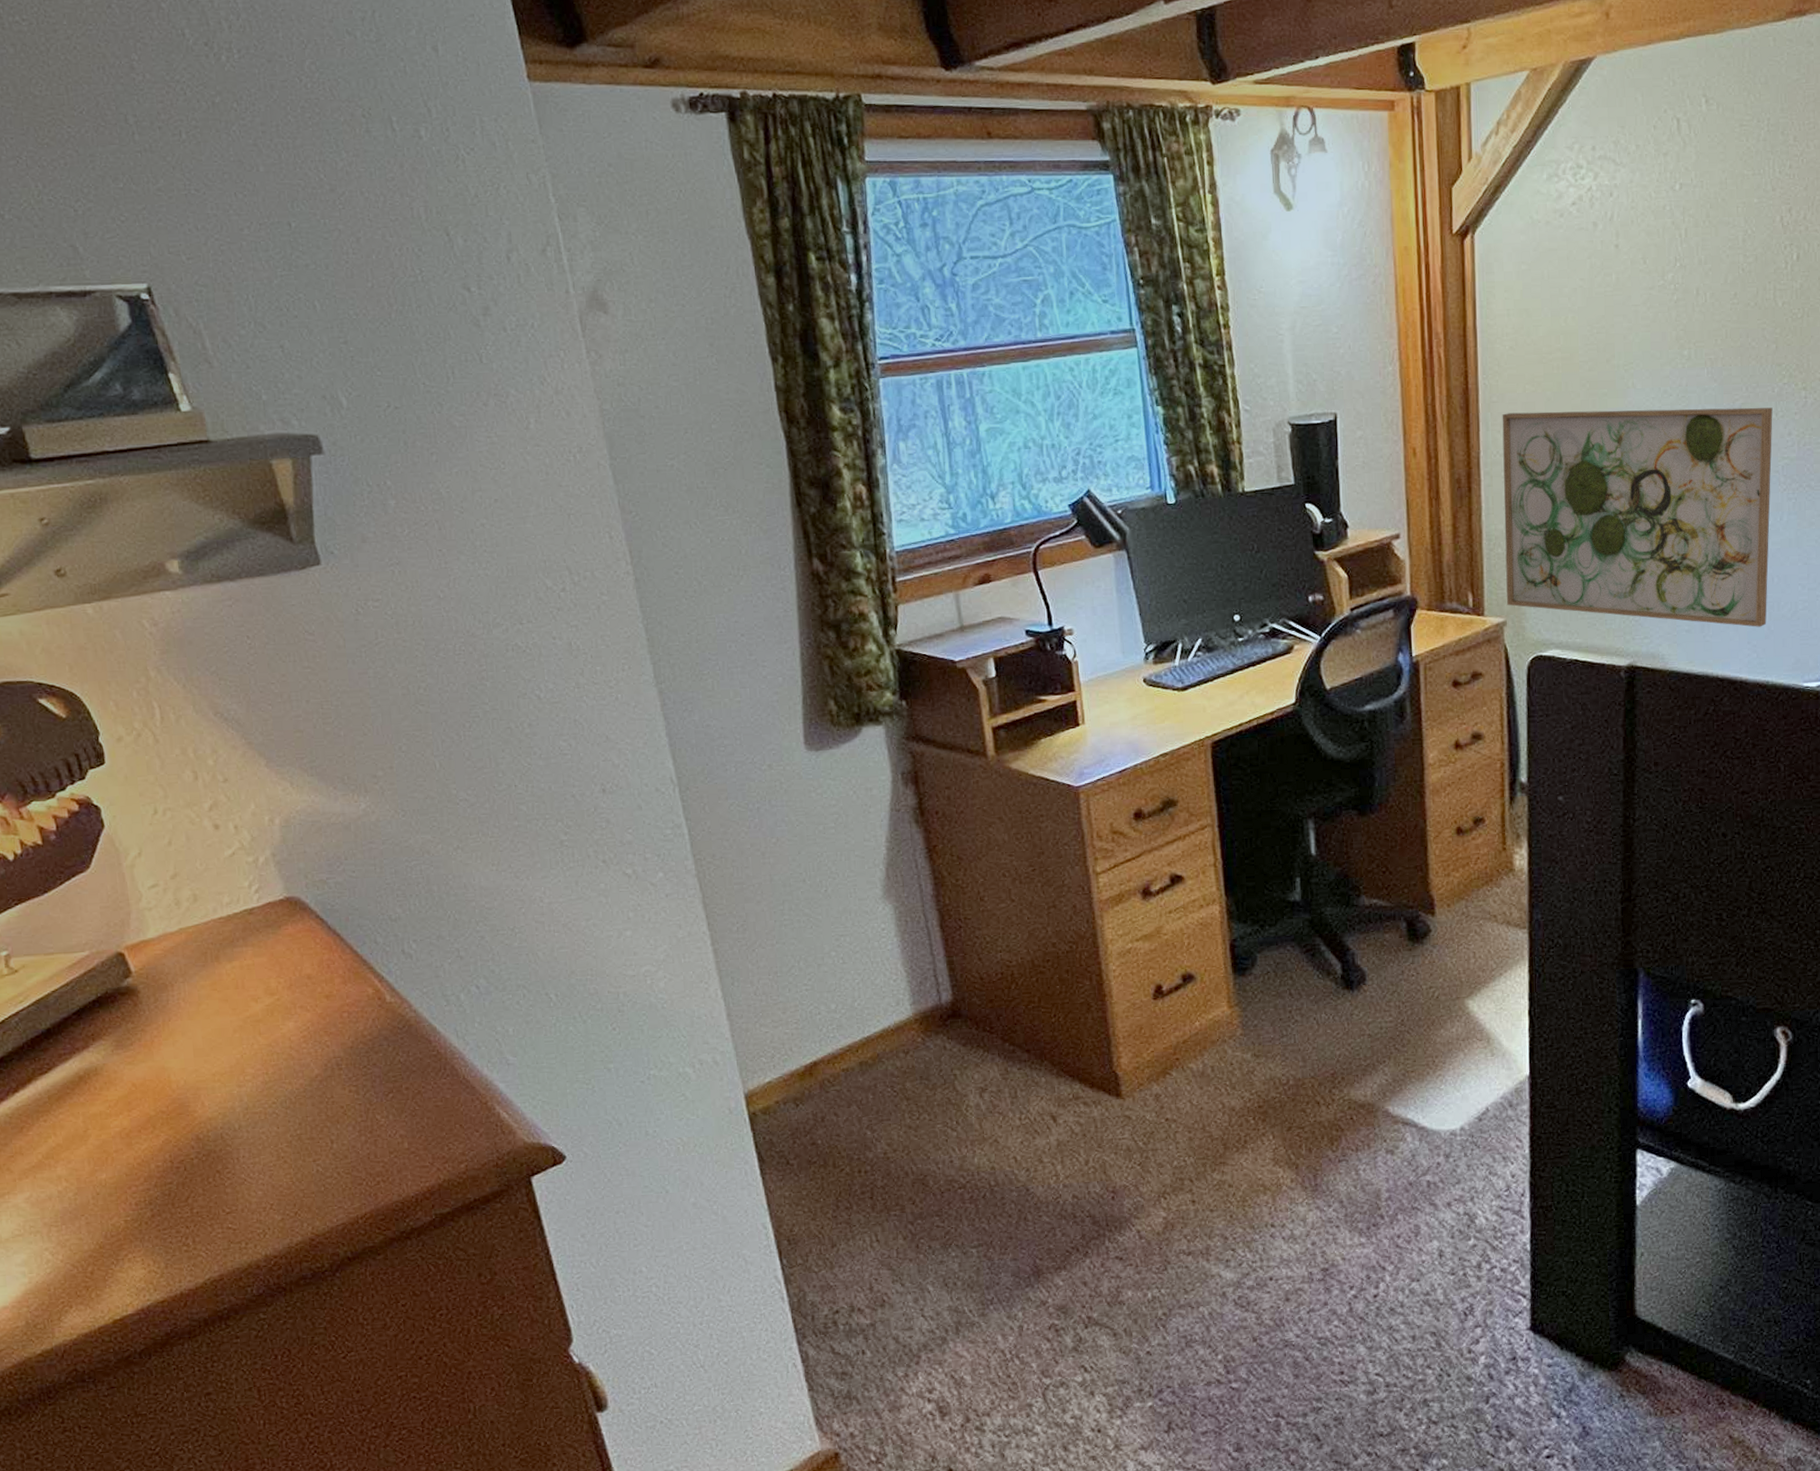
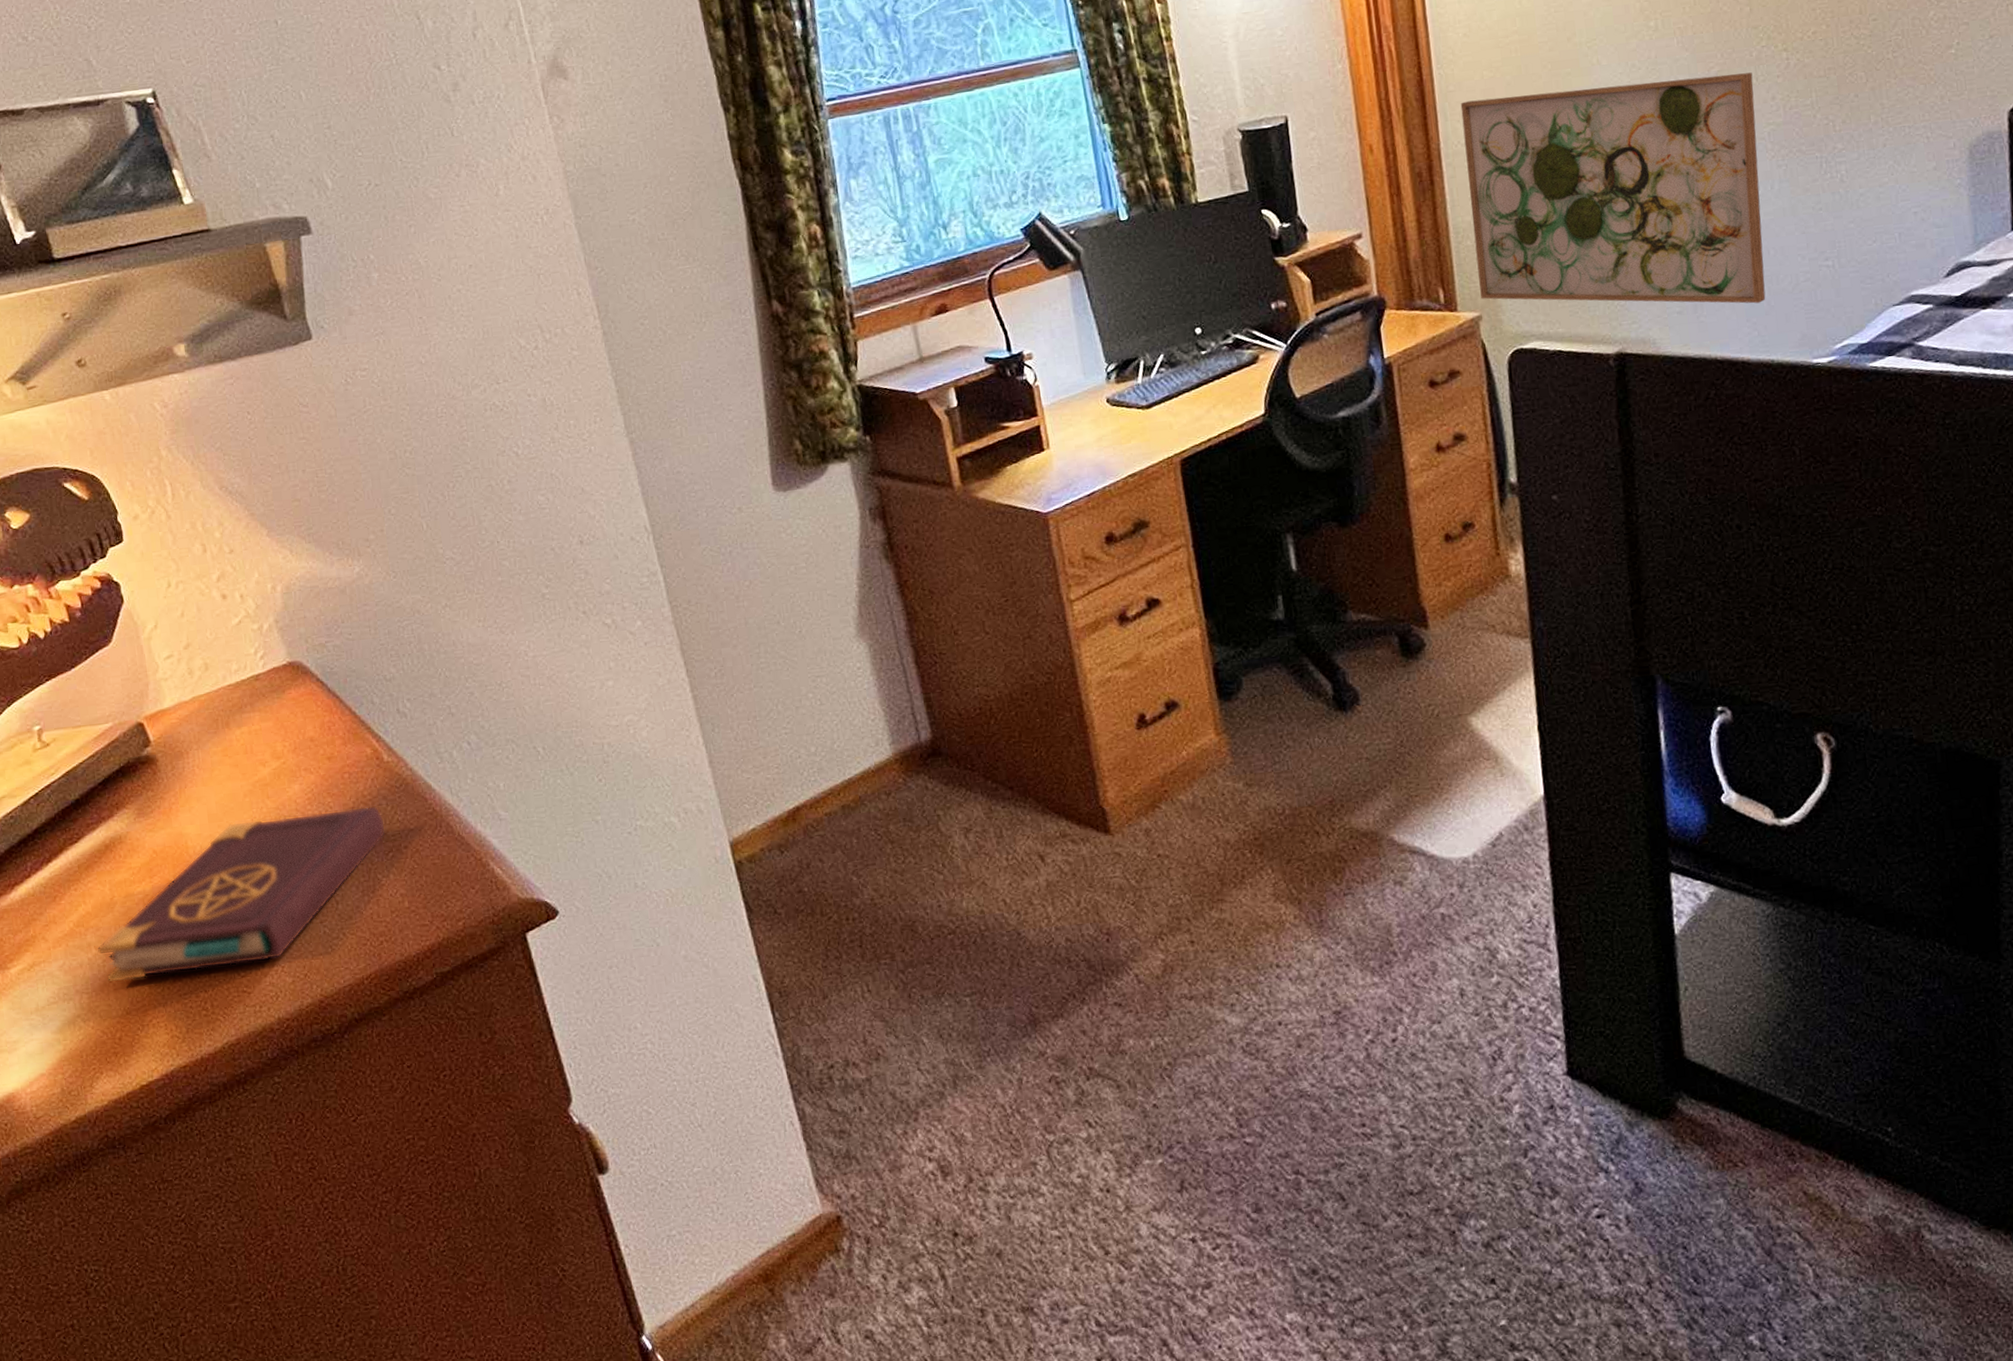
book: none [67,1045,387,1217] -> present [96,805,386,984]

